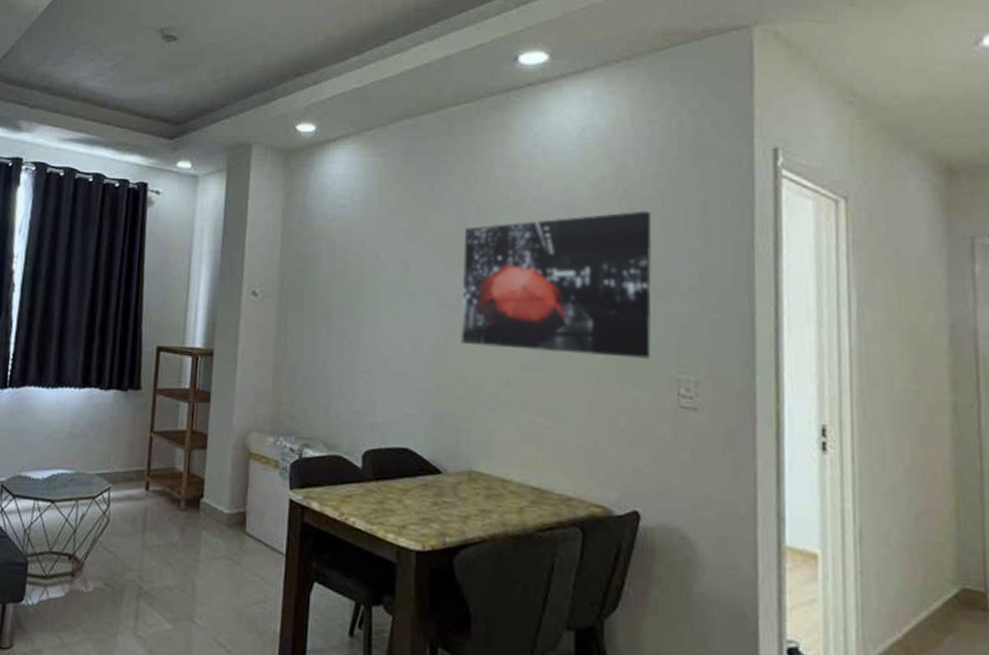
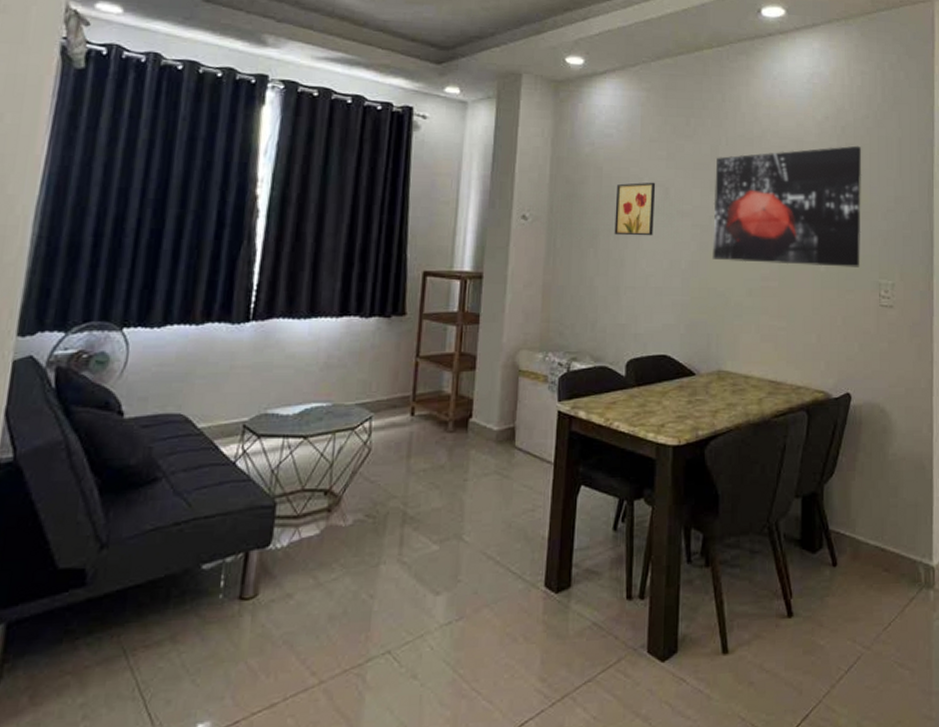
wall art: none [349,256,395,316] -> present [614,182,656,236]

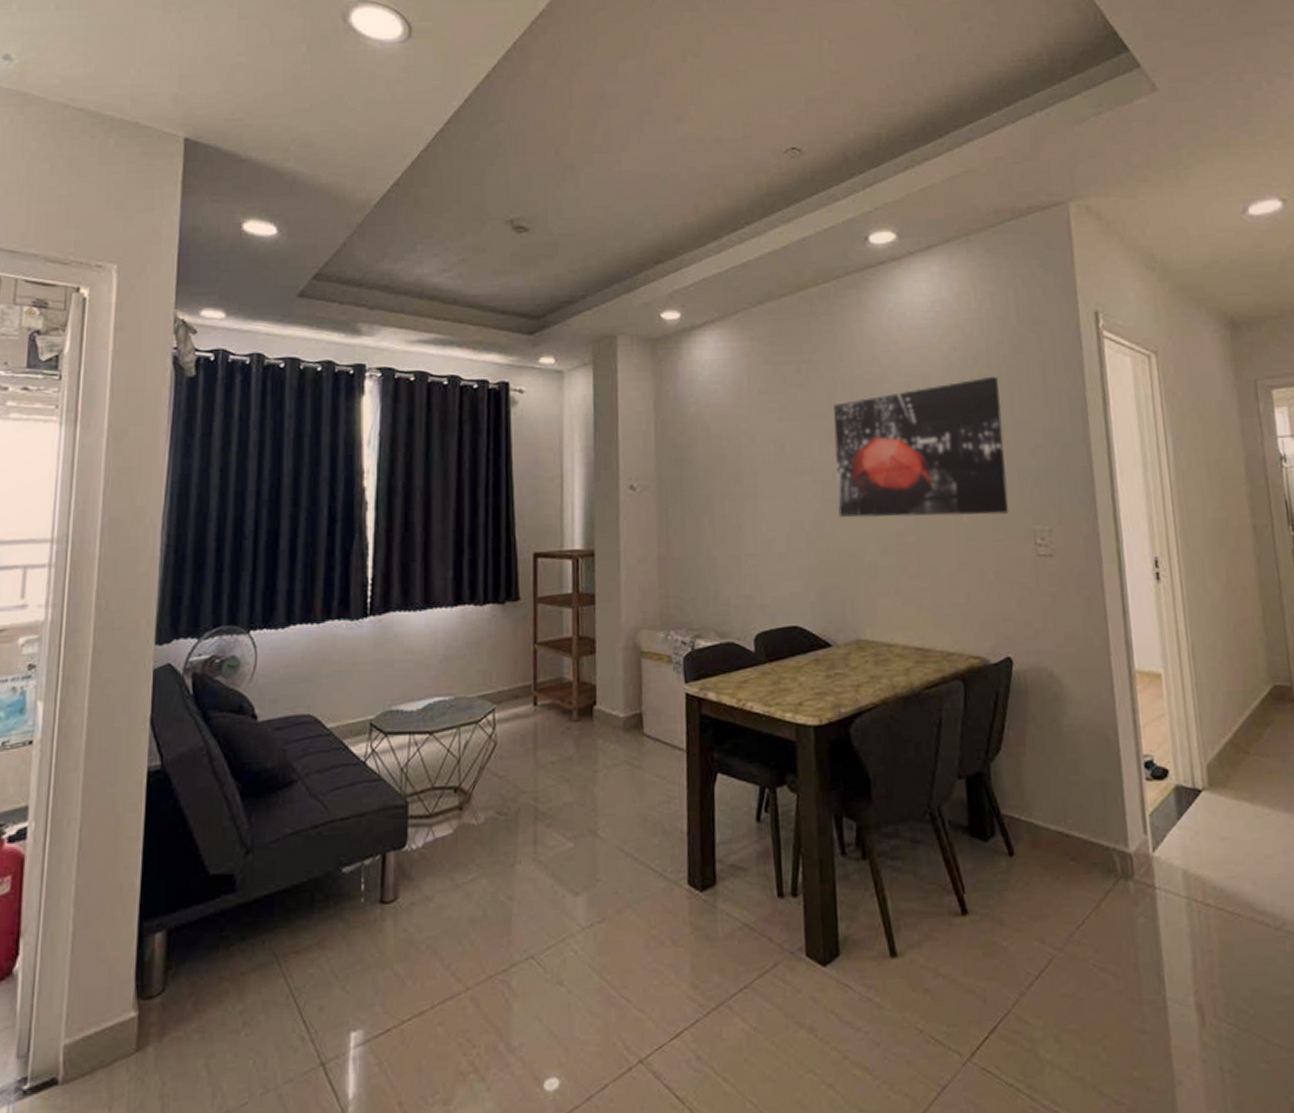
wall art: present [614,182,656,236] -> none [726,437,771,499]

